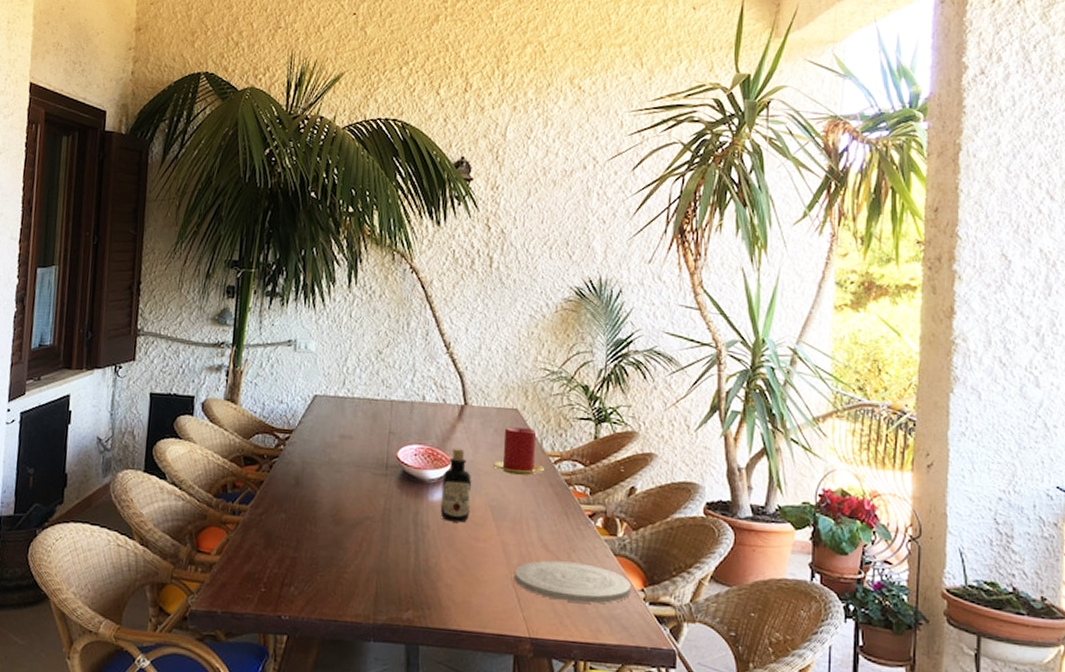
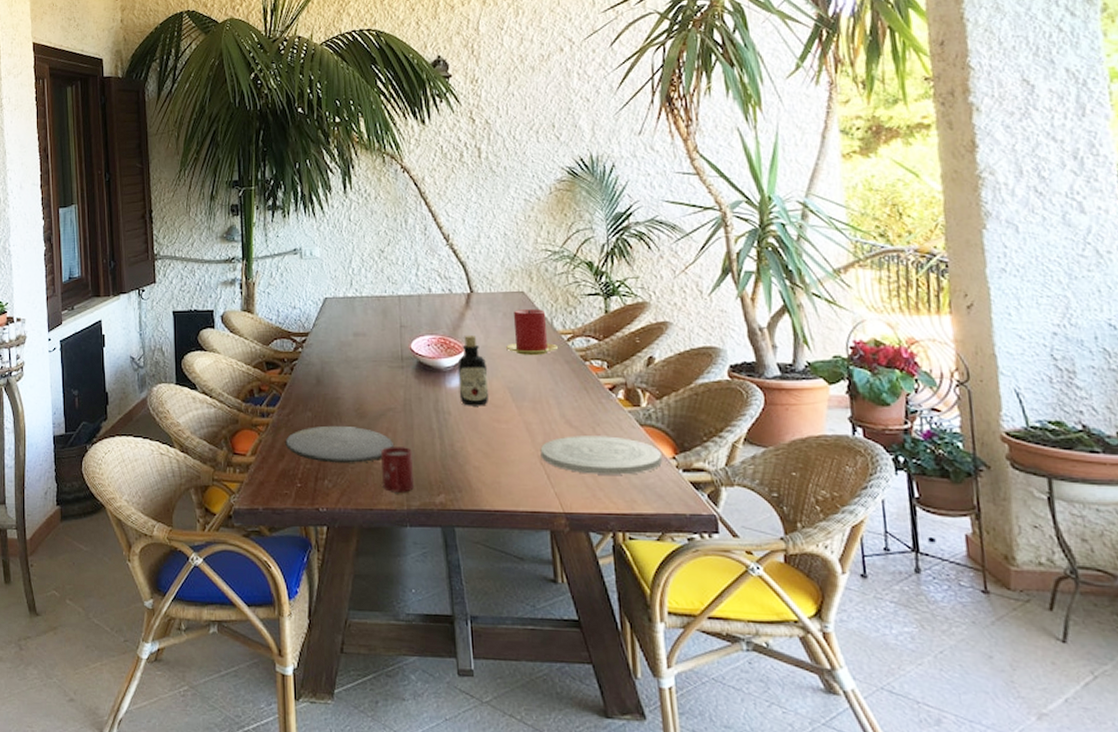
plate: none [254,529,367,572] -> present [285,425,393,463]
cup: none [351,557,385,606] -> present [381,447,415,492]

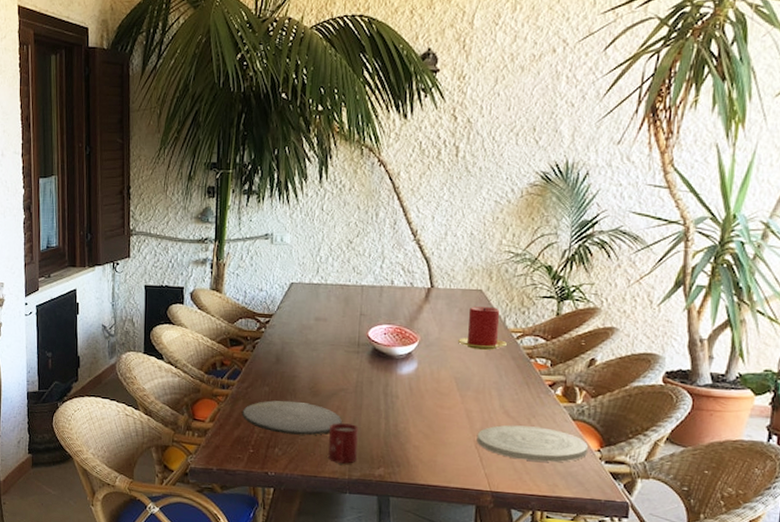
bottle: present [457,334,490,406] -> none [408,326,438,393]

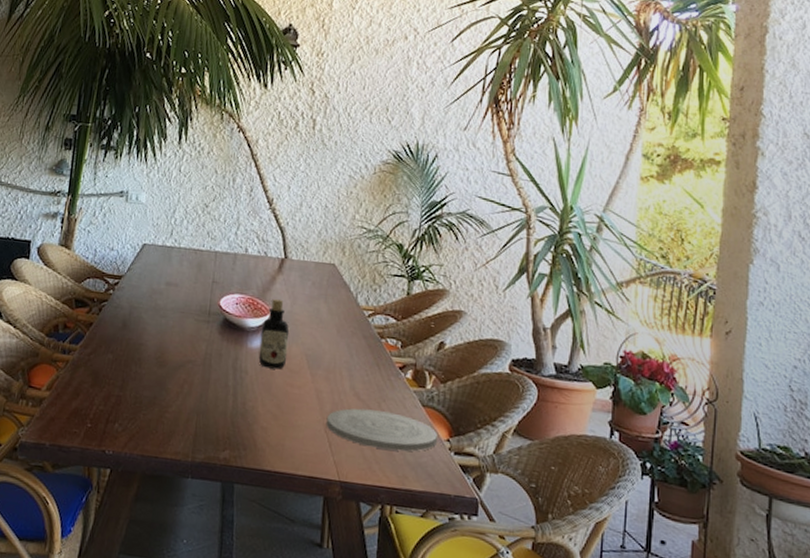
plate: present [242,400,342,436] -> none [82,369,188,411]
cup: present [328,423,358,464] -> none [171,398,205,445]
bottle: none [408,326,438,393] -> present [258,298,290,370]
candle: present [458,306,507,351] -> none [310,280,358,328]

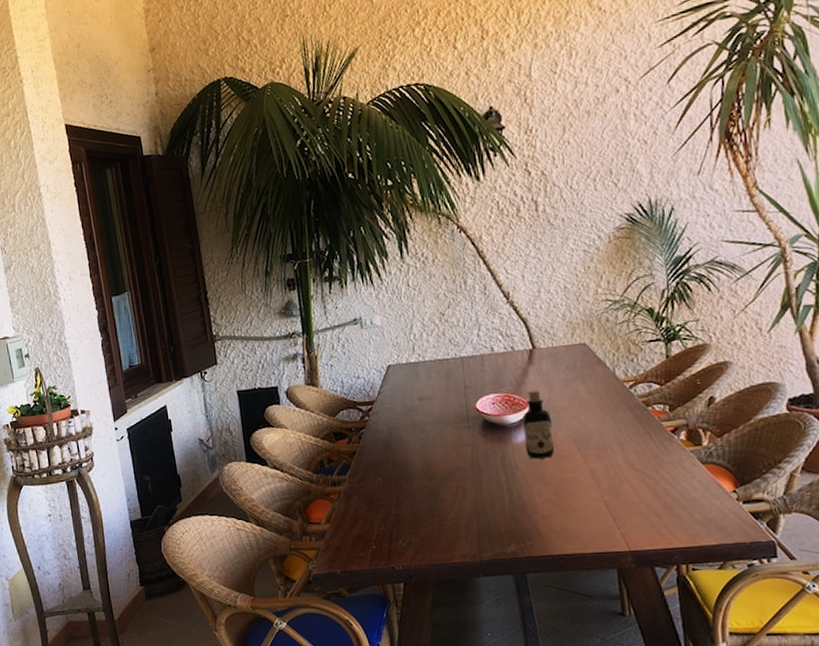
plate: present [326,408,437,452] -> none [605,476,723,513]

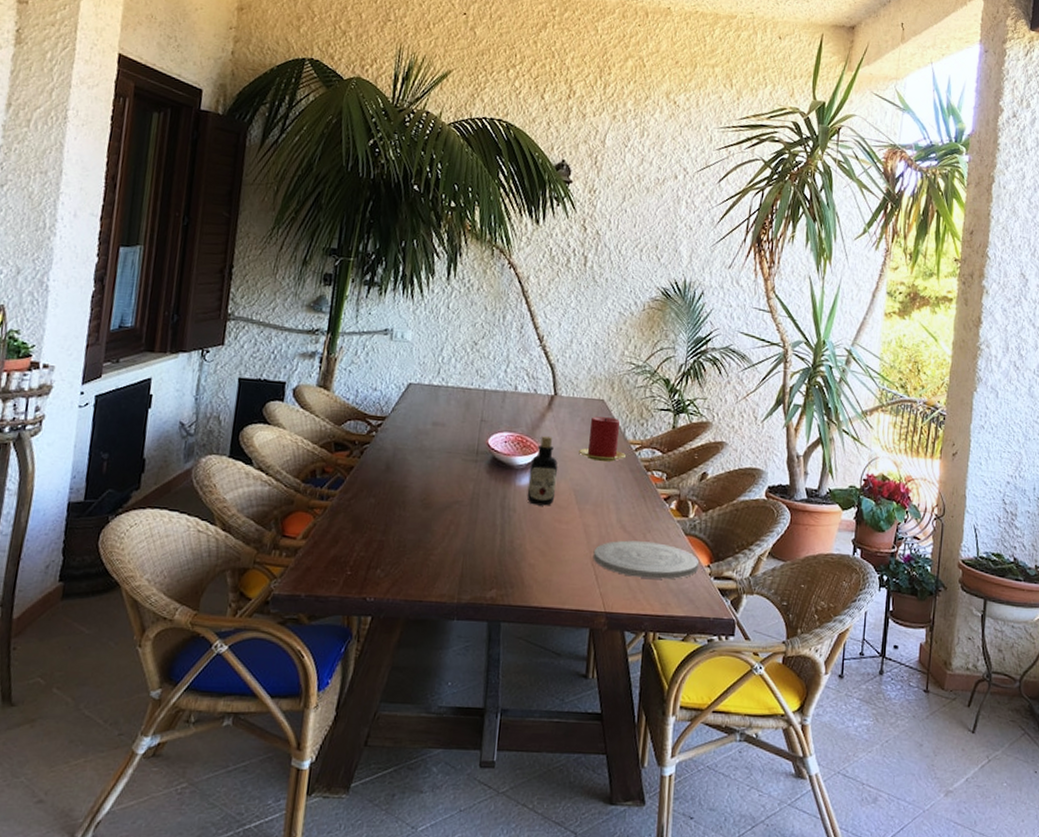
candle: none [570,359,620,406] -> present [579,416,626,462]
plate: none [605,476,723,513] -> present [593,540,699,580]

